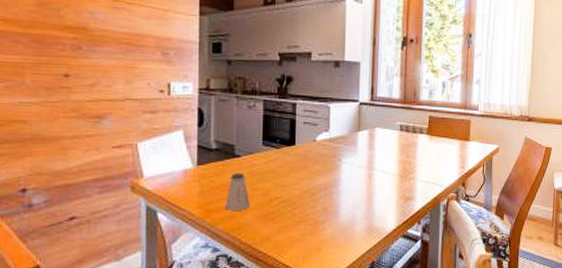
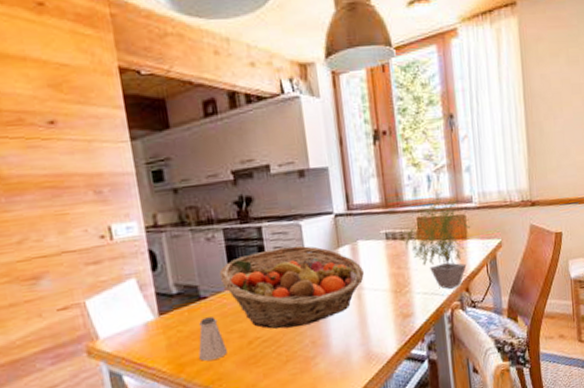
fruit basket: none [254,124,378,193] -> present [219,245,365,329]
potted plant: none [411,97,474,181] -> present [398,192,471,289]

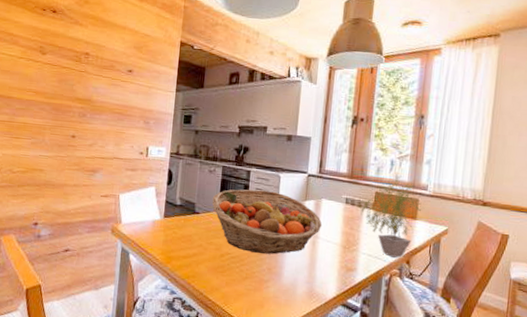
saltshaker: present [198,317,227,361] -> none [183,228,204,261]

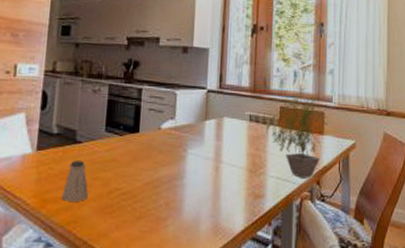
saltshaker: none [183,228,204,261] -> present [62,161,88,201]
fruit basket: present [212,189,323,254] -> none [96,110,226,186]

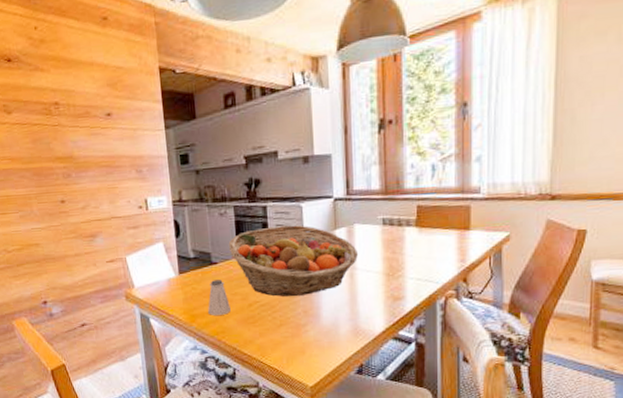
fruit basket: none [96,110,226,186] -> present [228,225,359,297]
potted plant: present [261,87,329,179] -> none [396,181,476,277]

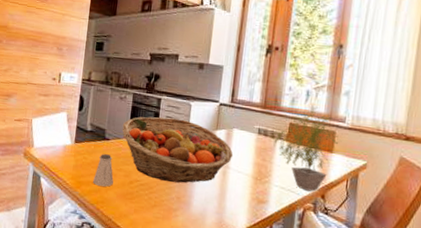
potted plant: none [396,181,476,277] -> present [269,107,339,192]

